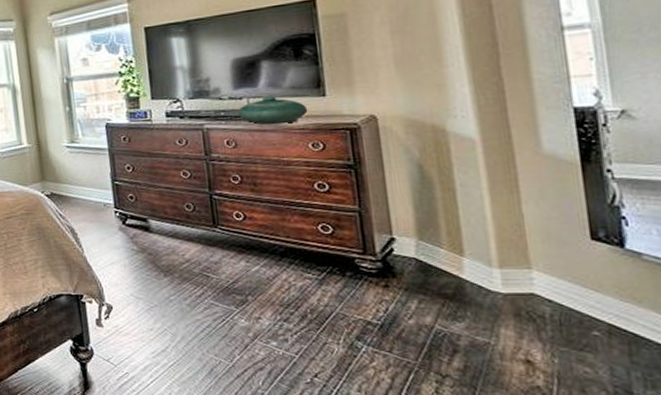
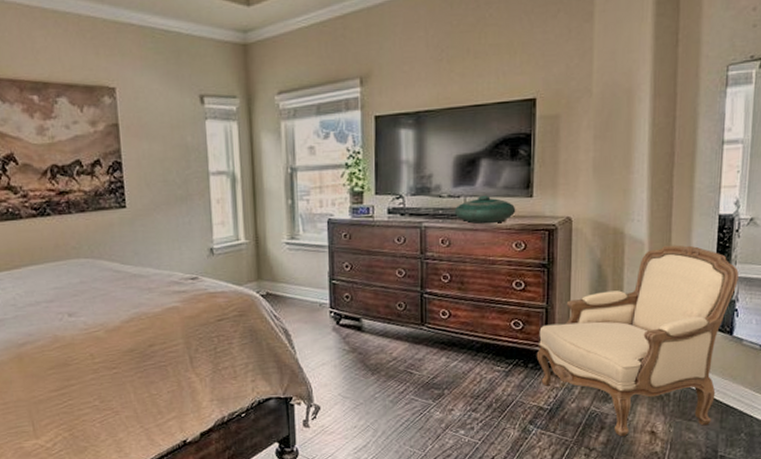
armchair: none [354,142,619,363] -> present [536,245,739,436]

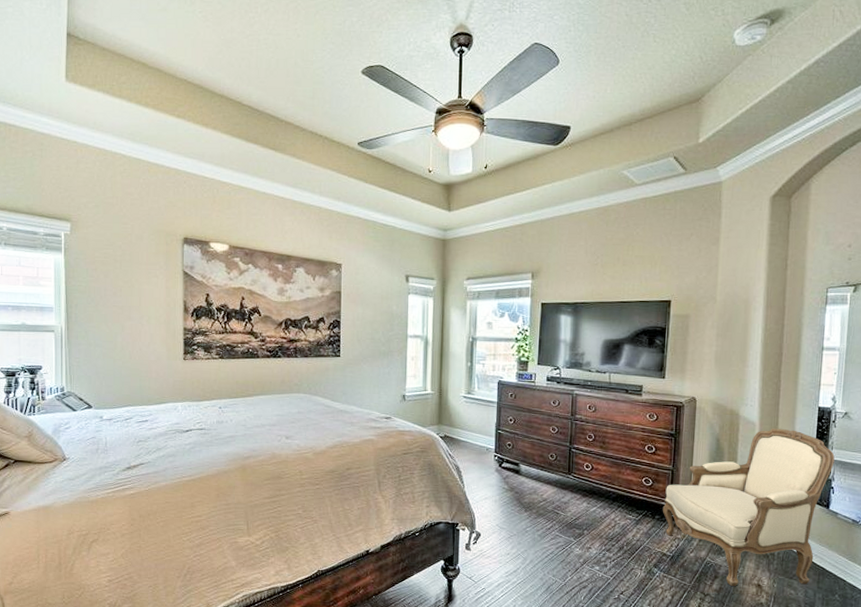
decorative bowl: present [454,195,516,225] -> none [600,373,651,397]

